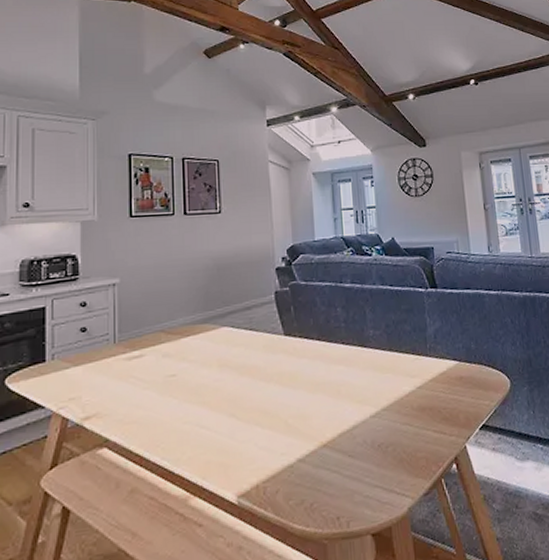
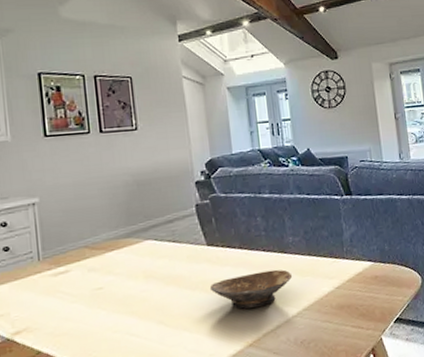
bowl: none [284,364,372,406] -> present [209,269,293,309]

